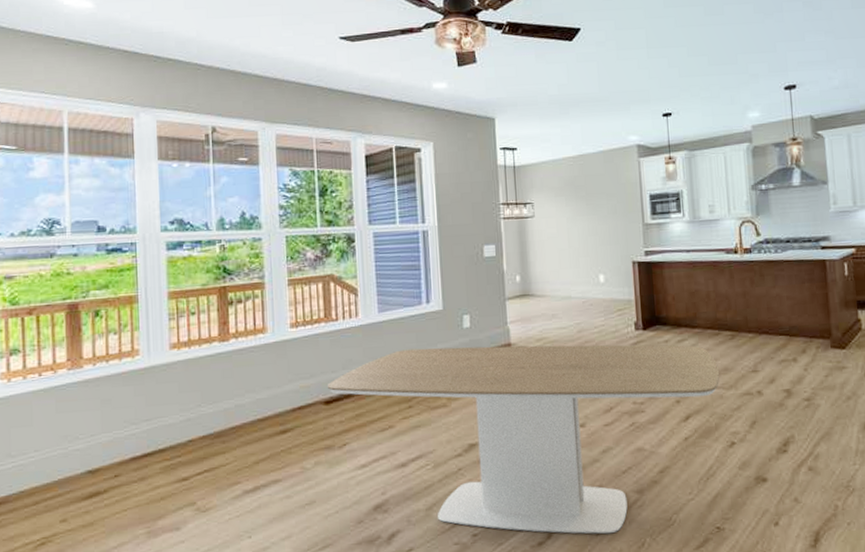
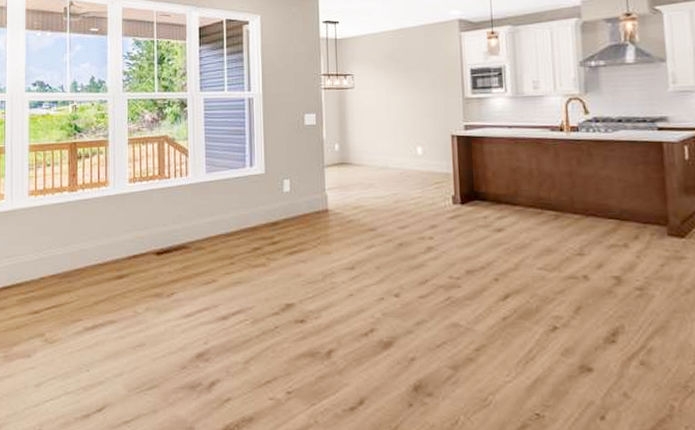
dining table: present [327,344,720,534] -> none [158,209,542,407]

